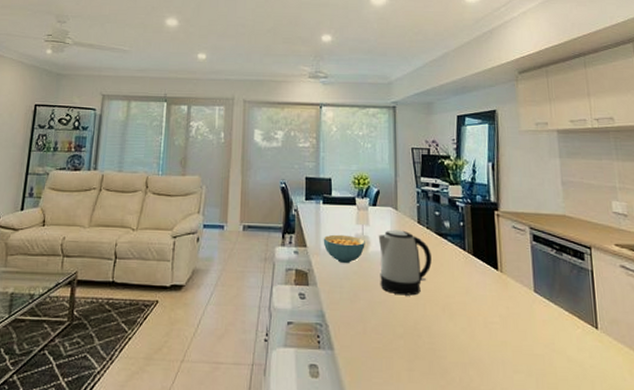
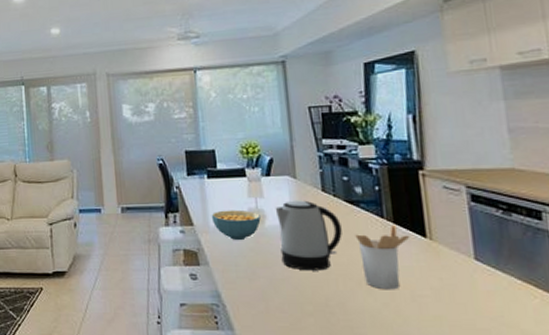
utensil holder: none [442,257,486,316] -> present [355,224,410,290]

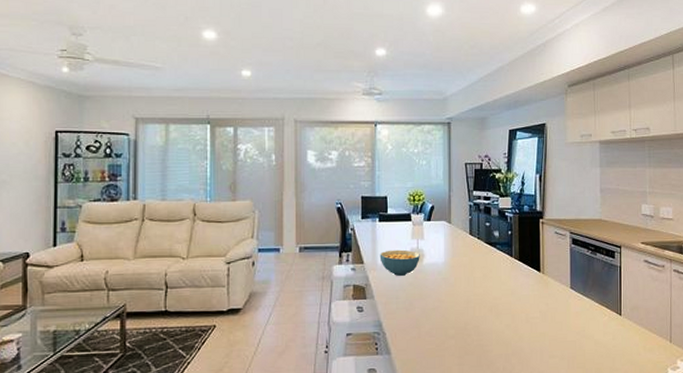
kettle: present [275,200,342,271] -> none [432,242,481,301]
utensil holder: present [355,224,410,290] -> none [491,262,530,314]

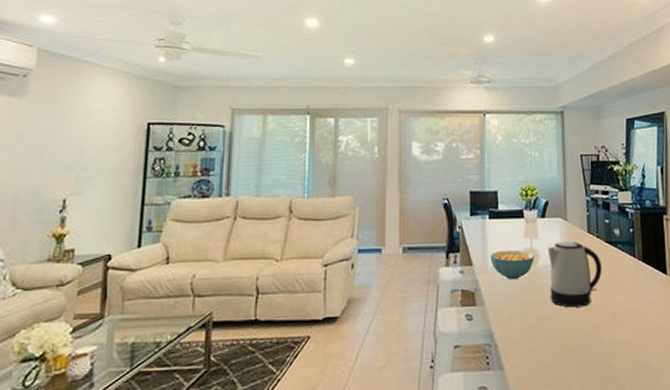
kettle: none [432,242,481,301] -> present [547,241,602,308]

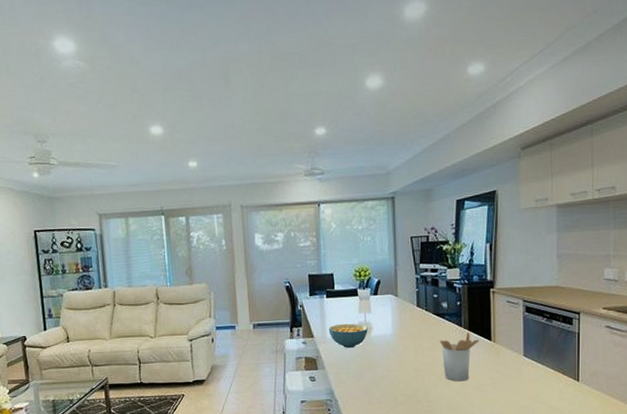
kettle: present [547,241,602,308] -> none [380,314,430,370]
utensil holder: none [612,263,655,323] -> present [440,331,480,382]

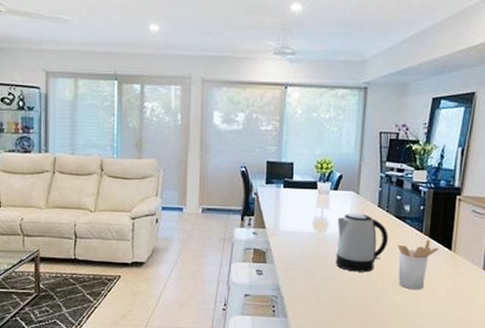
cereal bowl: present [328,323,368,348] -> none [282,217,324,243]
kettle: none [380,314,430,370] -> present [335,213,388,272]

